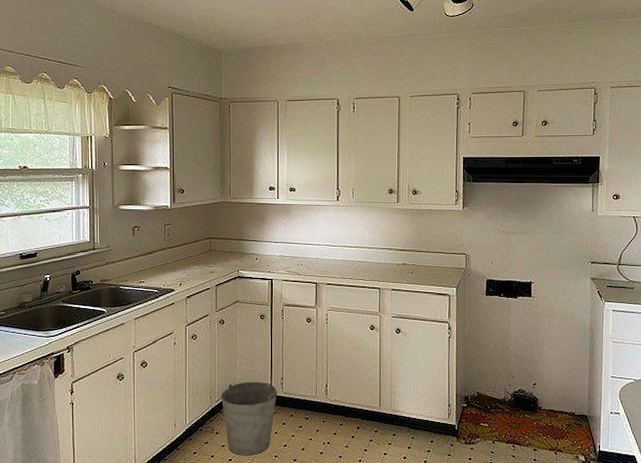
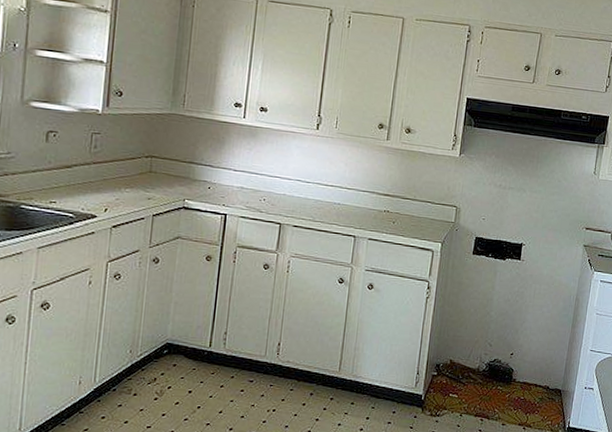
bucket: present [221,381,278,456] -> none [144,334,219,423]

